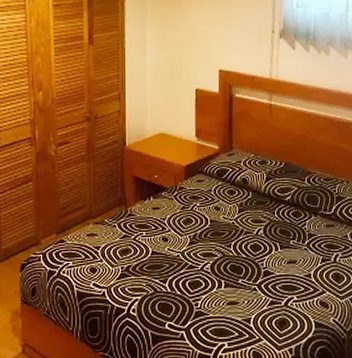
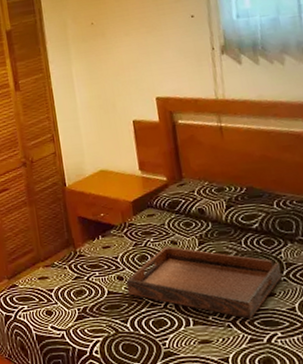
serving tray: none [169,212,304,284] -> present [126,246,282,320]

